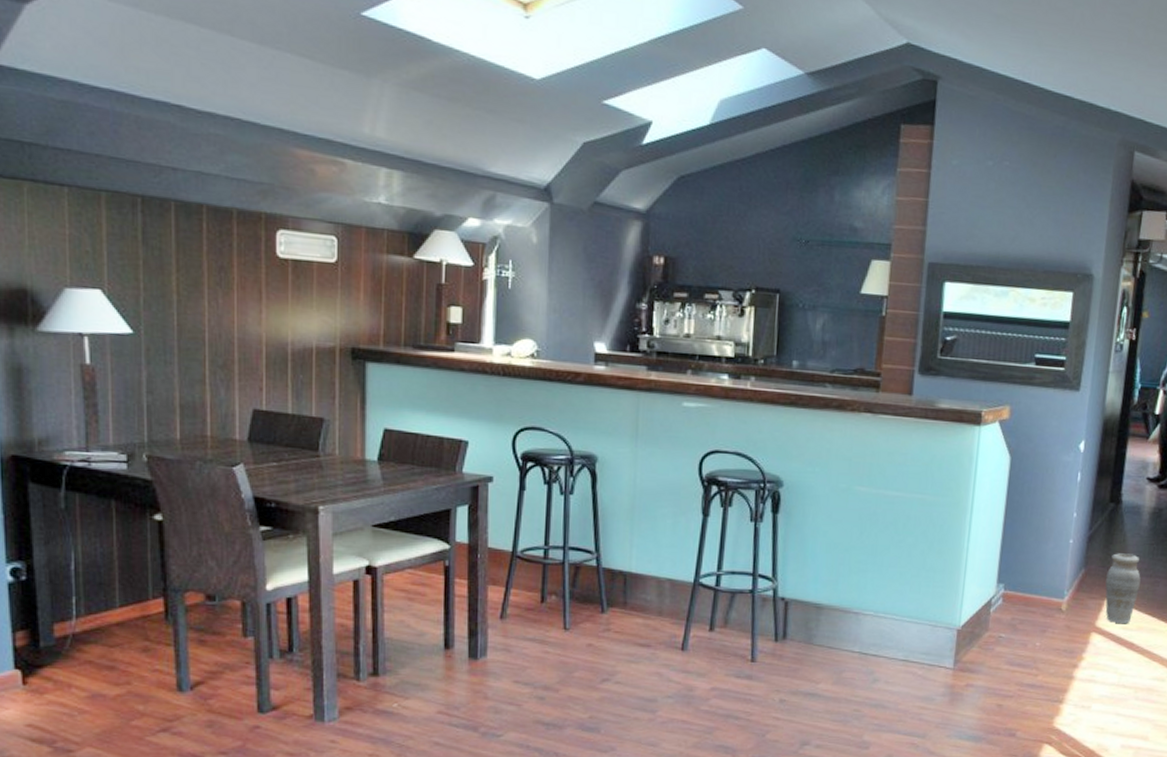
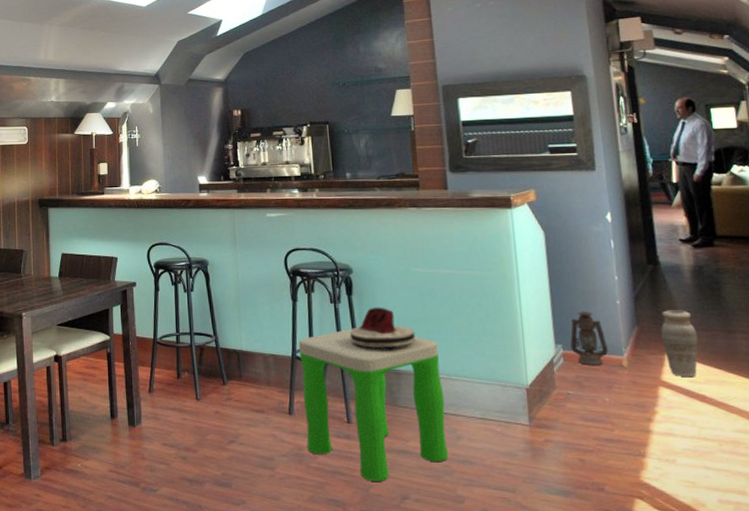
stool: none [698,553,869,726] -> present [298,328,448,481]
handbag: none [768,529,846,582] -> present [350,307,416,351]
lantern: none [1012,549,1051,608] -> present [570,311,608,365]

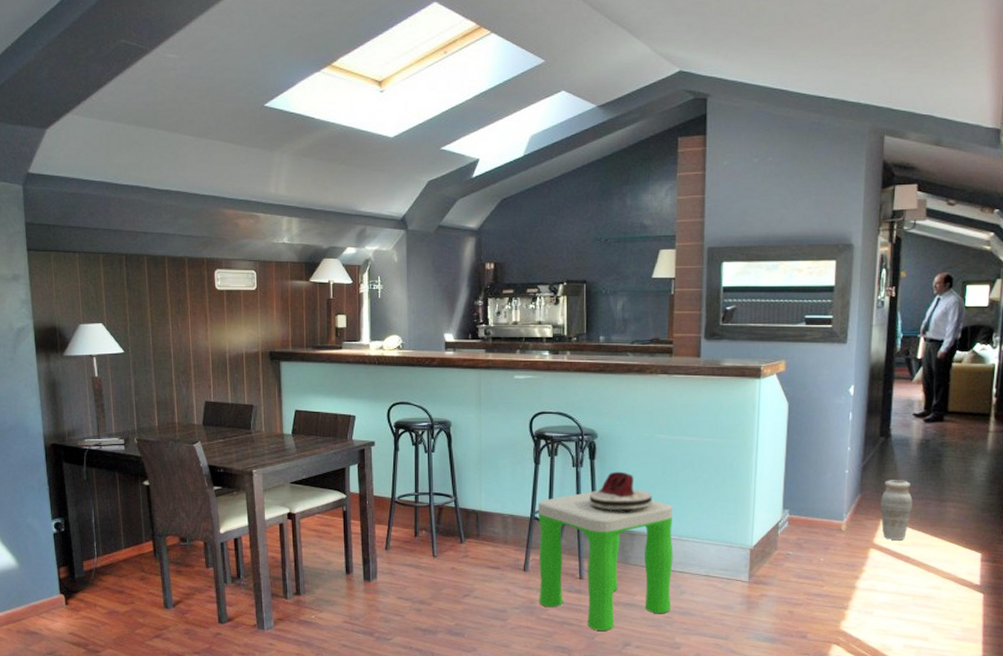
lantern: present [570,311,608,365] -> none [796,479,831,529]

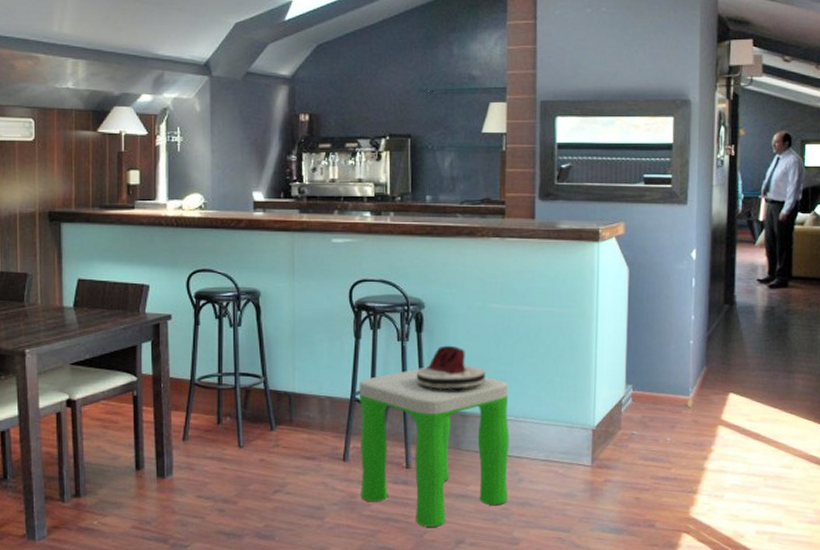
vase: present [880,480,913,540] -> none [727,350,760,415]

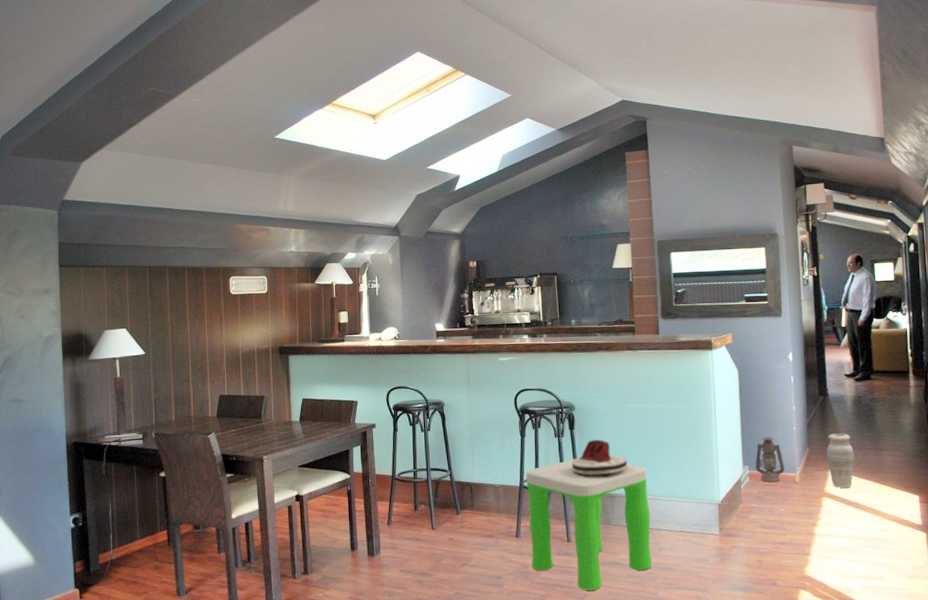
lantern: none [640,351,676,405] -> present [755,437,785,482]
vase: none [727,350,760,415] -> present [827,433,855,488]

